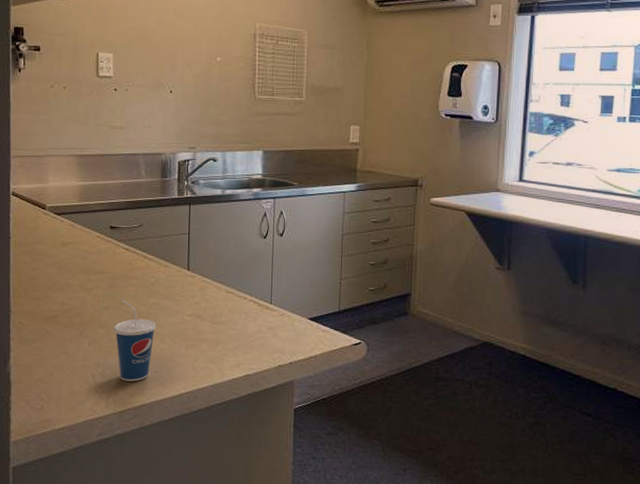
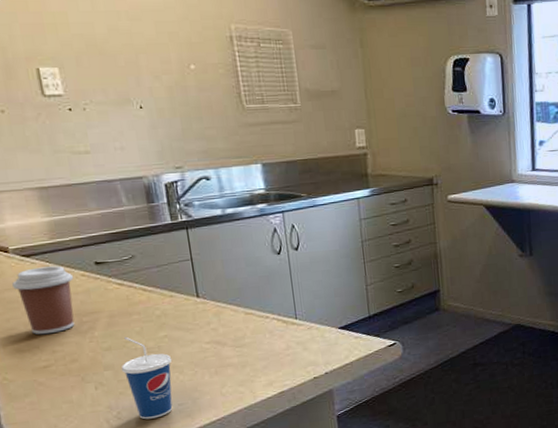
coffee cup: none [43,225,90,287] -> present [12,266,75,335]

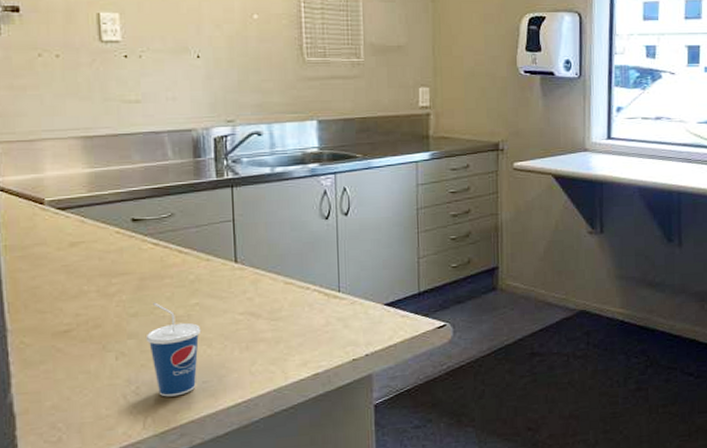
coffee cup: present [12,266,75,335] -> none [43,221,107,296]

